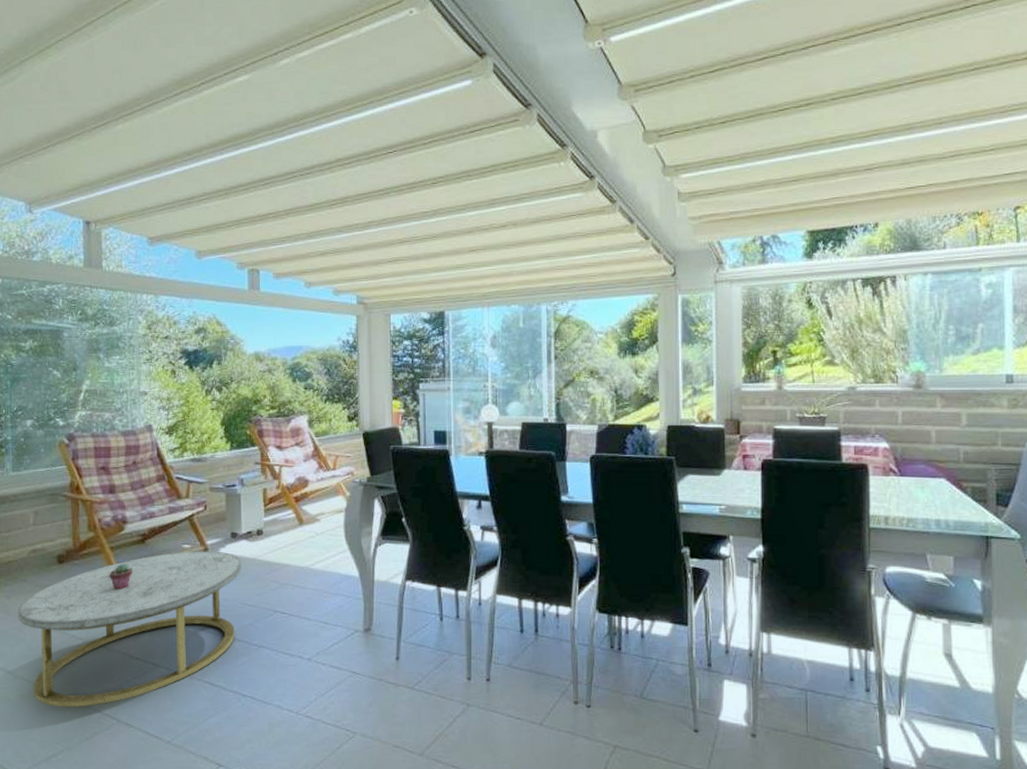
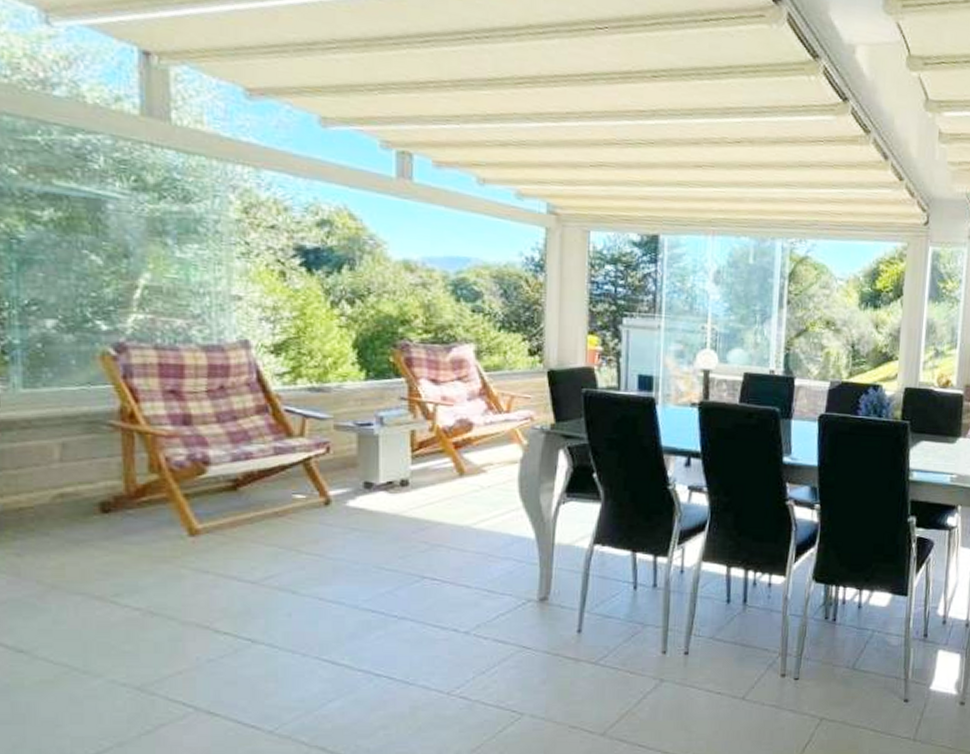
coffee table: present [18,551,241,708] -> none [36,502,378,695]
potted succulent: present [109,563,133,590] -> none [182,515,219,549]

